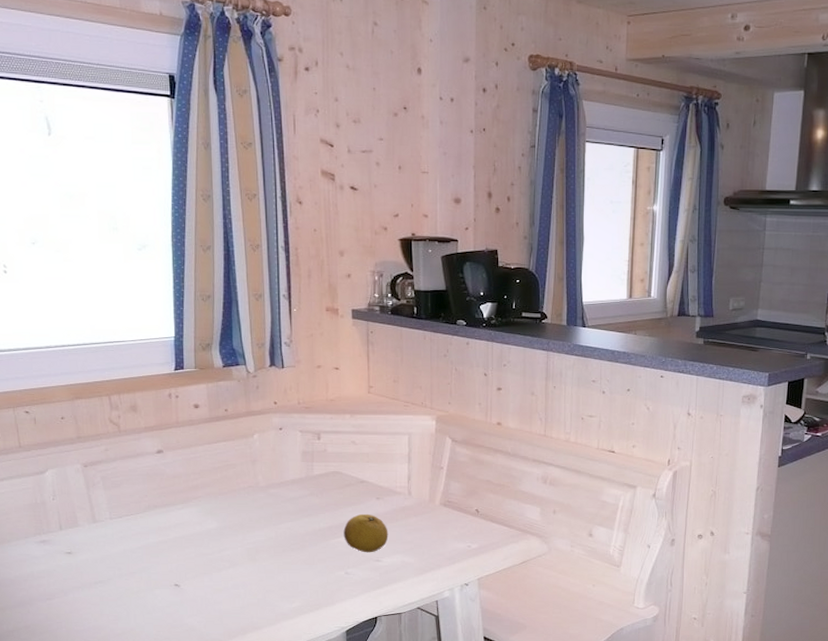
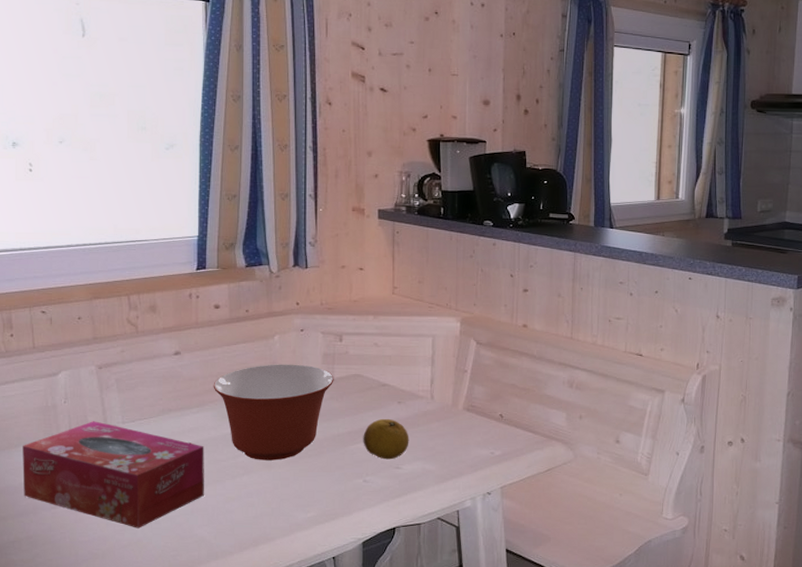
tissue box: none [15,517,192,618] -> present [23,421,204,528]
mixing bowl: none [196,461,314,554] -> present [213,364,334,461]

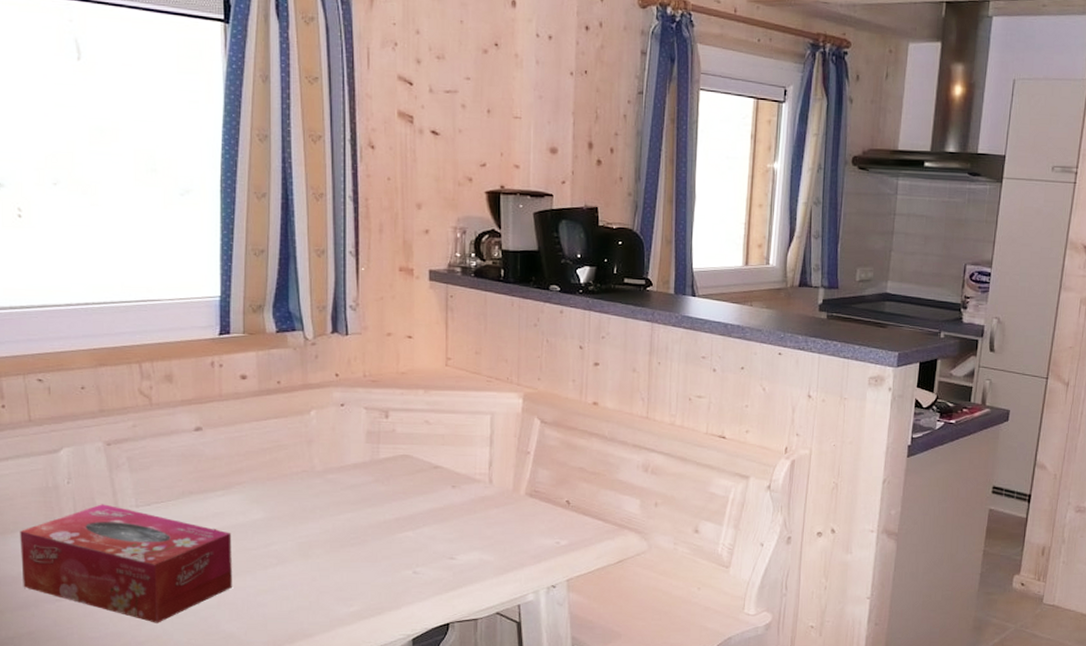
mixing bowl: present [213,364,334,461] -> none [240,442,379,549]
fruit: present [363,418,409,460] -> none [412,504,465,549]

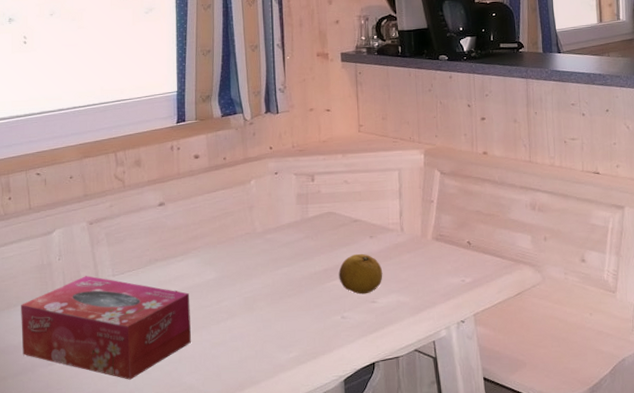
fruit: none [412,504,465,549] -> present [339,253,383,295]

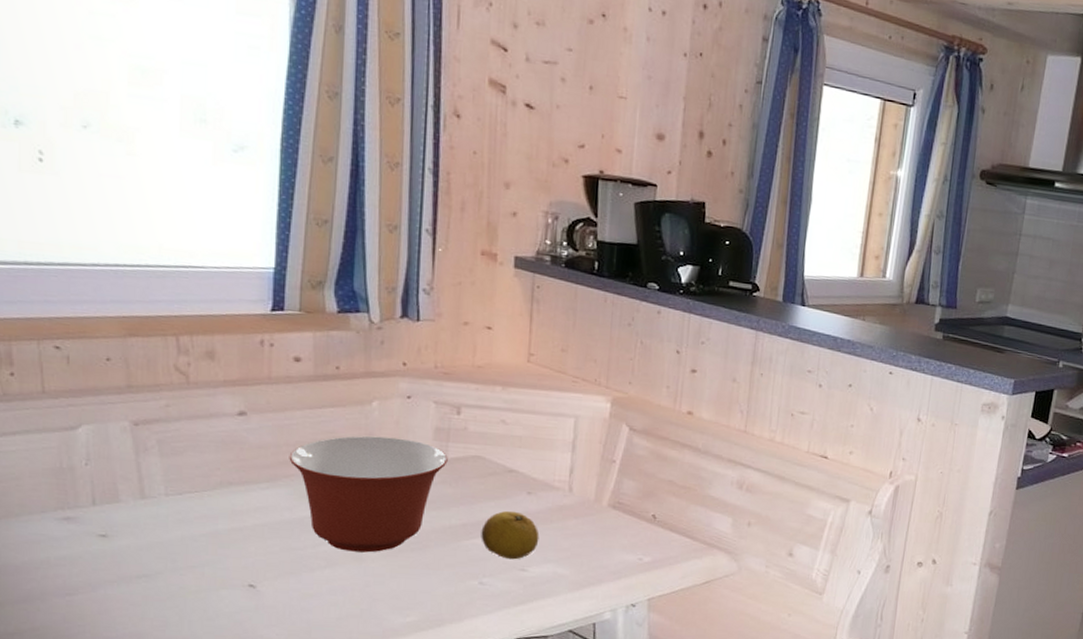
tissue box: present [21,276,191,380] -> none [26,490,275,625]
mixing bowl: none [196,206,309,304] -> present [289,436,448,553]

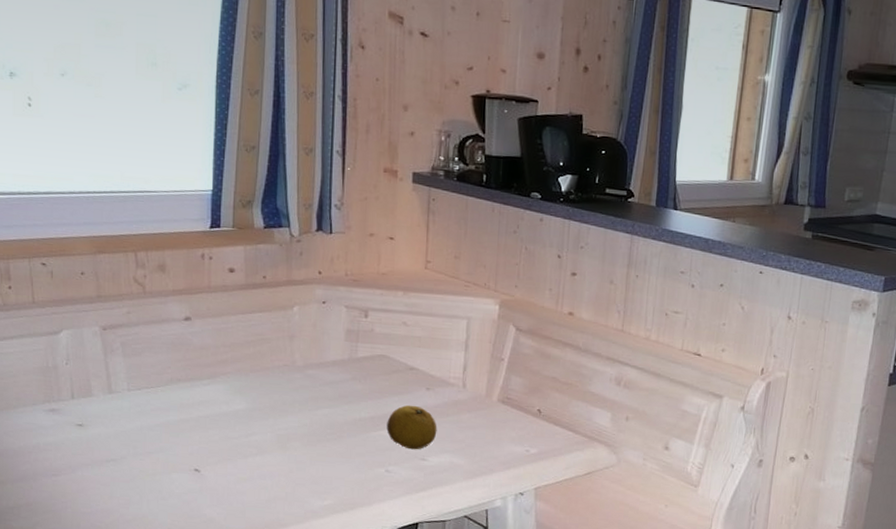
mixing bowl: present [289,436,448,553] -> none [225,337,358,442]

